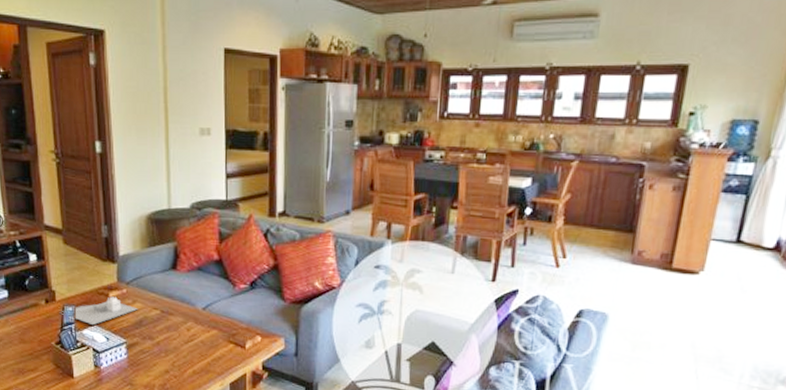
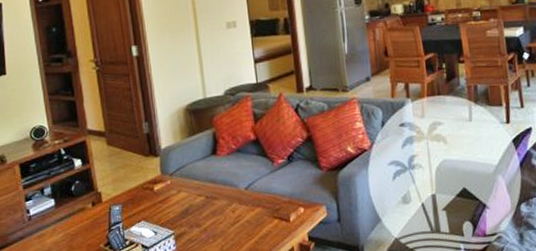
tissue box: present [60,296,138,326] -> none [107,189,183,222]

